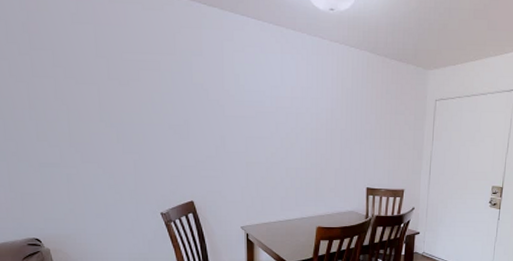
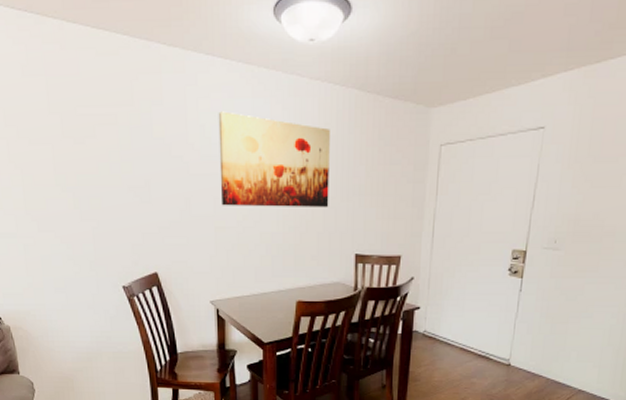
wall art: none [251,64,346,149] -> present [218,111,330,208]

